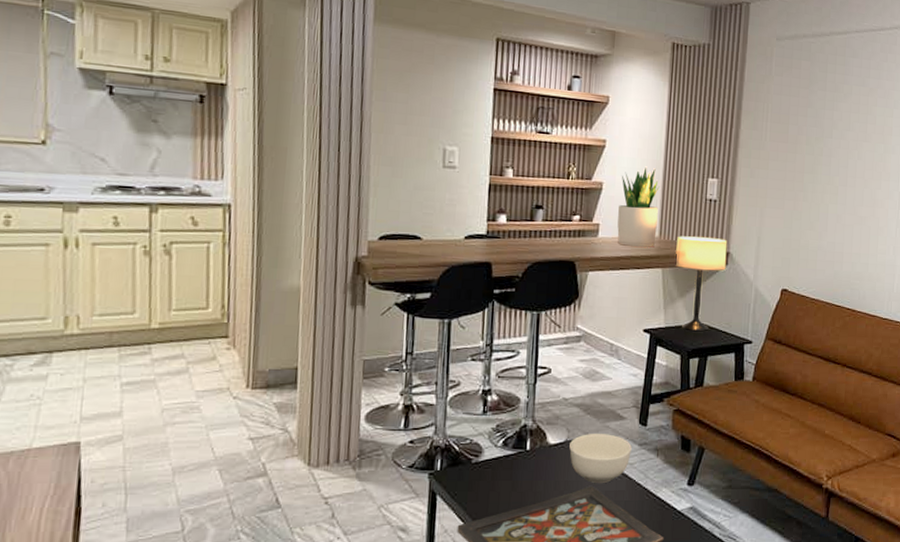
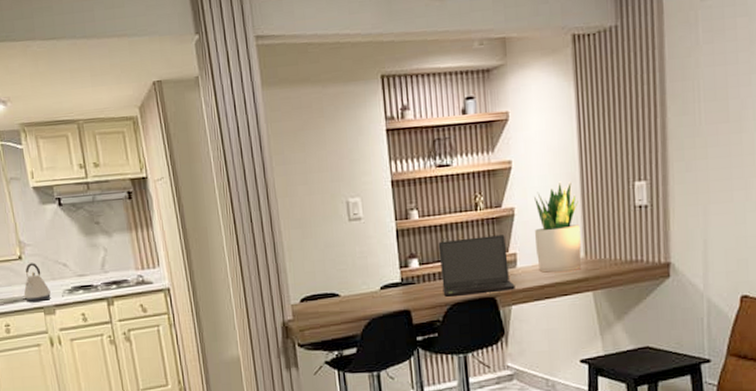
kettle: none [39,150,77,197] -> present [23,263,51,303]
laptop: none [526,202,594,257] -> present [438,235,515,297]
table lamp: present [674,236,728,332] -> none [605,248,668,357]

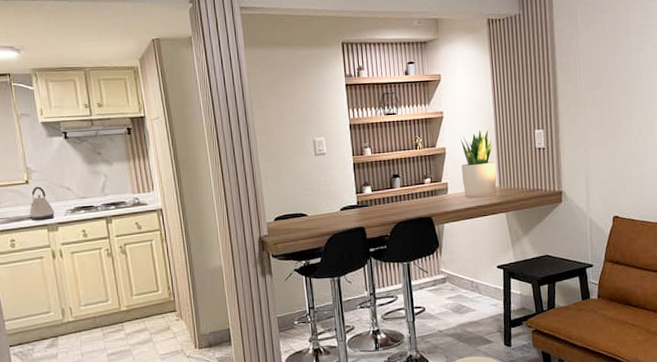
laptop: present [438,235,515,297] -> none [387,168,447,217]

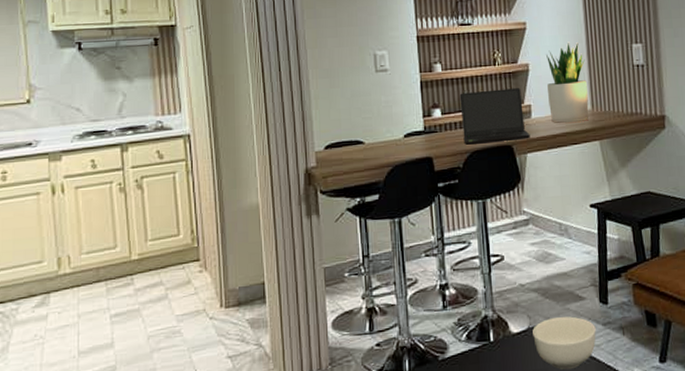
kettle: present [29,186,54,221] -> none [27,107,58,149]
laptop: none [387,168,447,217] -> present [459,88,530,145]

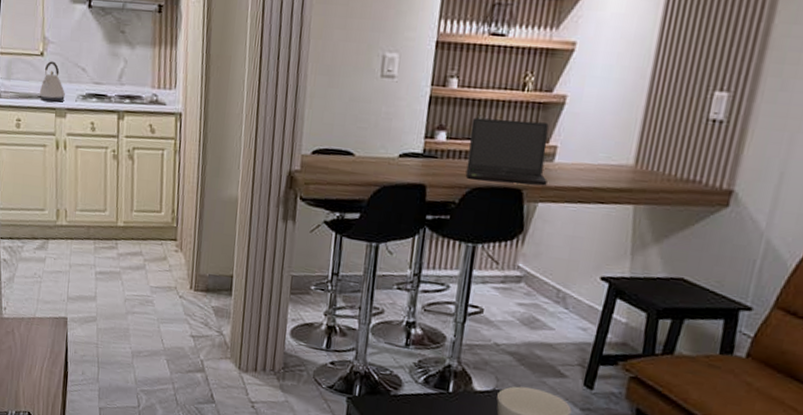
kettle: none [27,107,58,149] -> present [39,61,65,103]
planter: present [546,42,589,124] -> none [578,77,643,178]

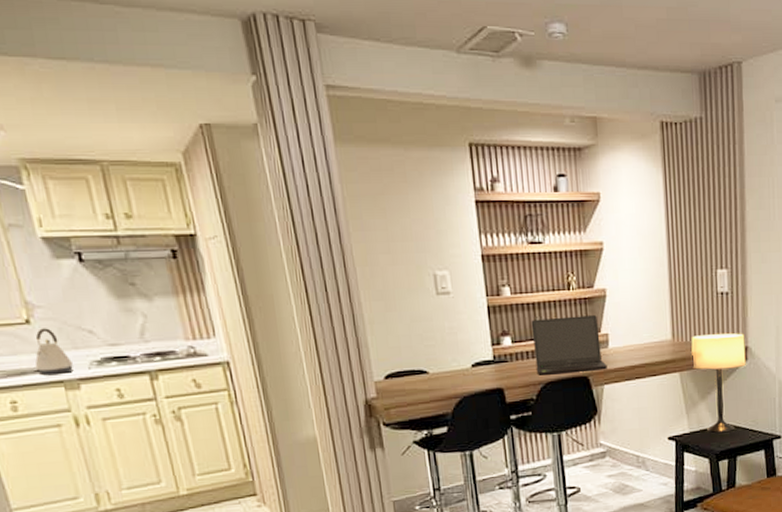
table lamp: none [651,165,733,289] -> present [691,333,746,434]

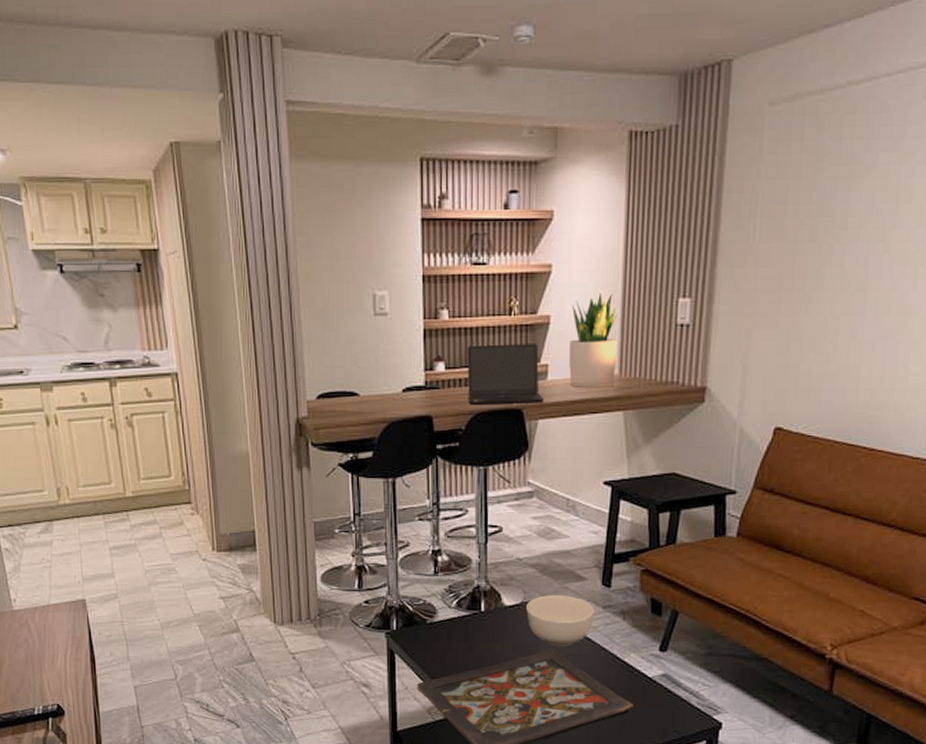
kettle: present [34,328,73,376] -> none [18,333,48,377]
planter: none [625,266,669,355] -> present [569,292,618,389]
table lamp: present [691,333,746,434] -> none [638,370,704,482]

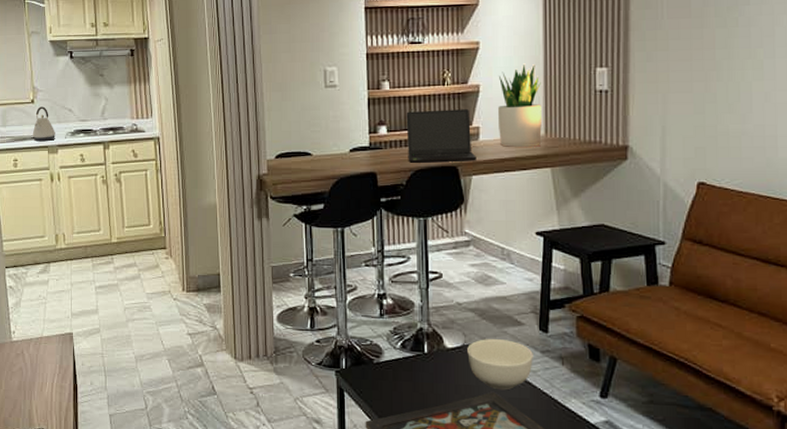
kettle: none [18,333,48,377] -> present [32,106,55,142]

